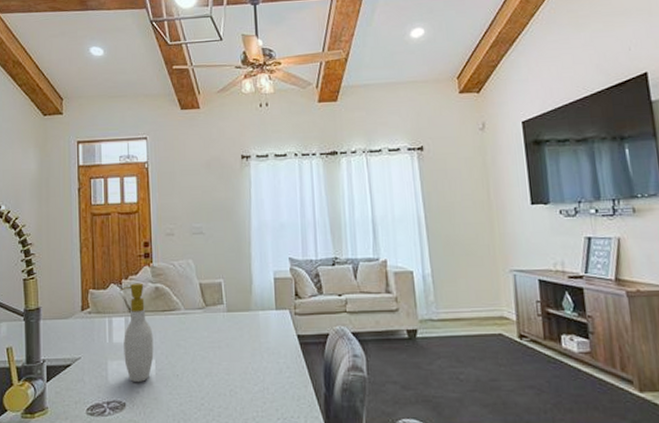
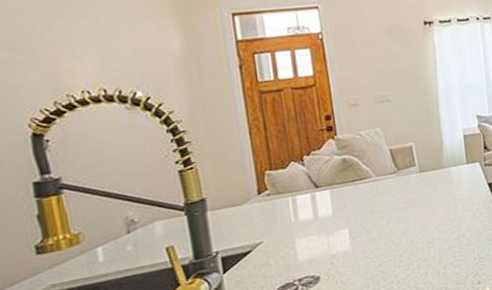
soap bottle: present [119,283,154,383] -> none [300,156,347,255]

